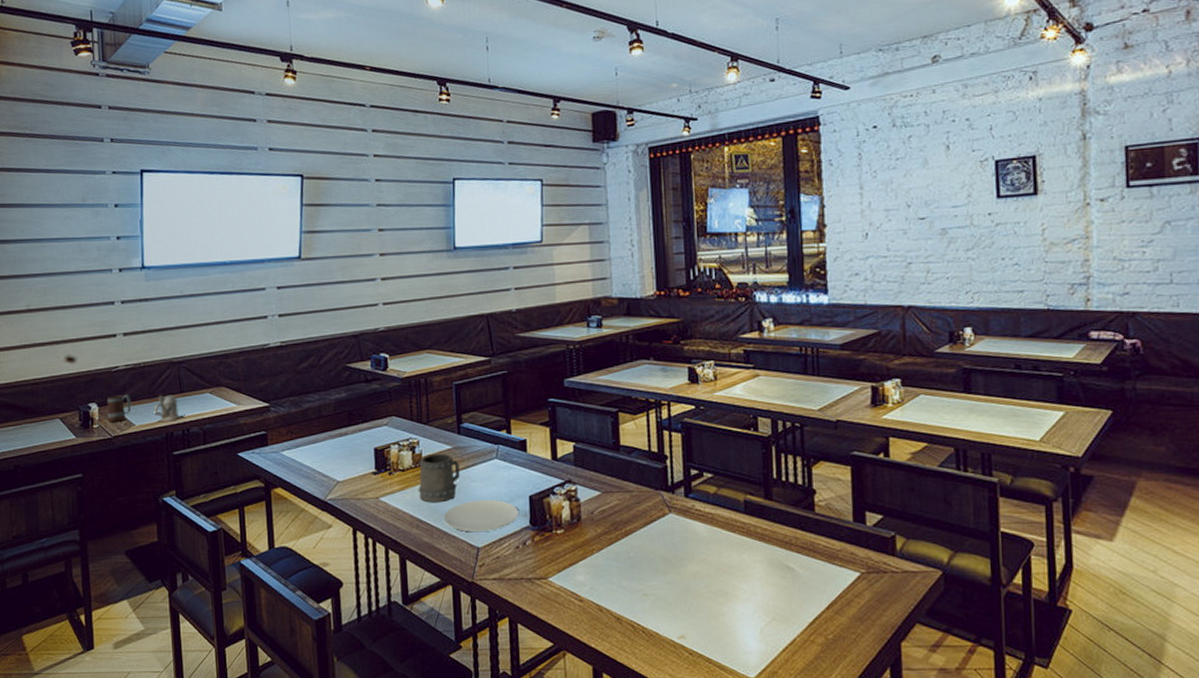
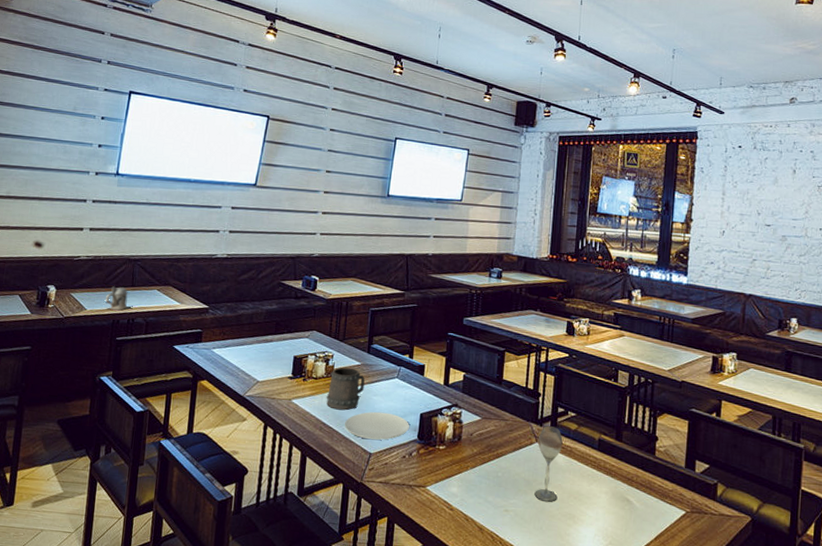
beer mug: present [107,394,131,423] -> none [62,281,87,306]
wineglass: none [671,492,702,580] -> present [534,426,563,502]

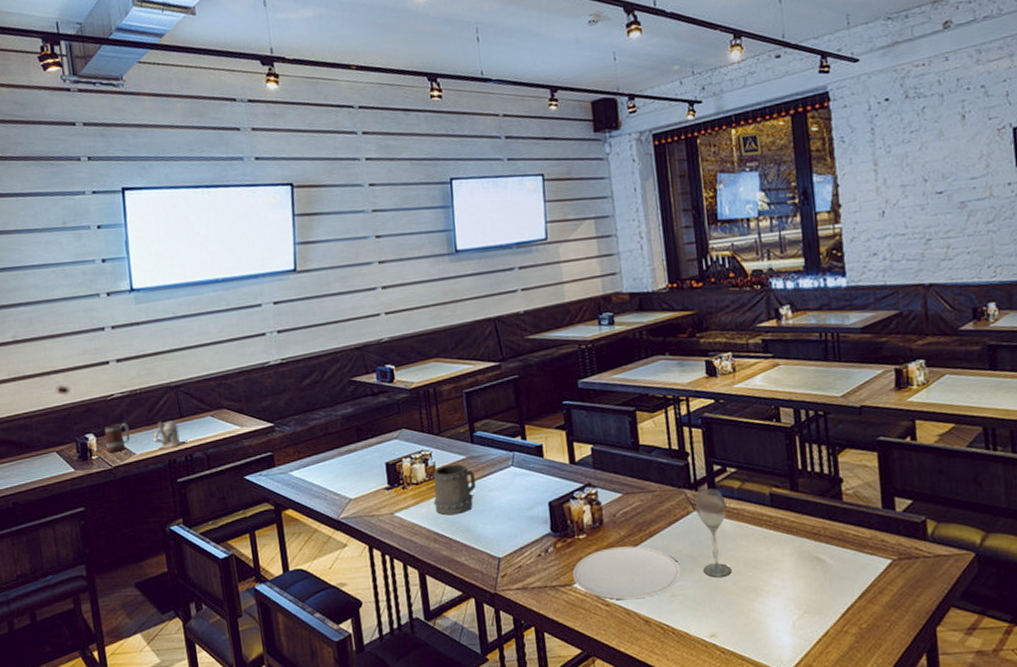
beer mug: none [62,281,87,306] -> present [104,422,130,454]
plate: present [345,411,409,440] -> none [462,508,539,543]
plate: none [427,461,516,508] -> present [572,546,681,600]

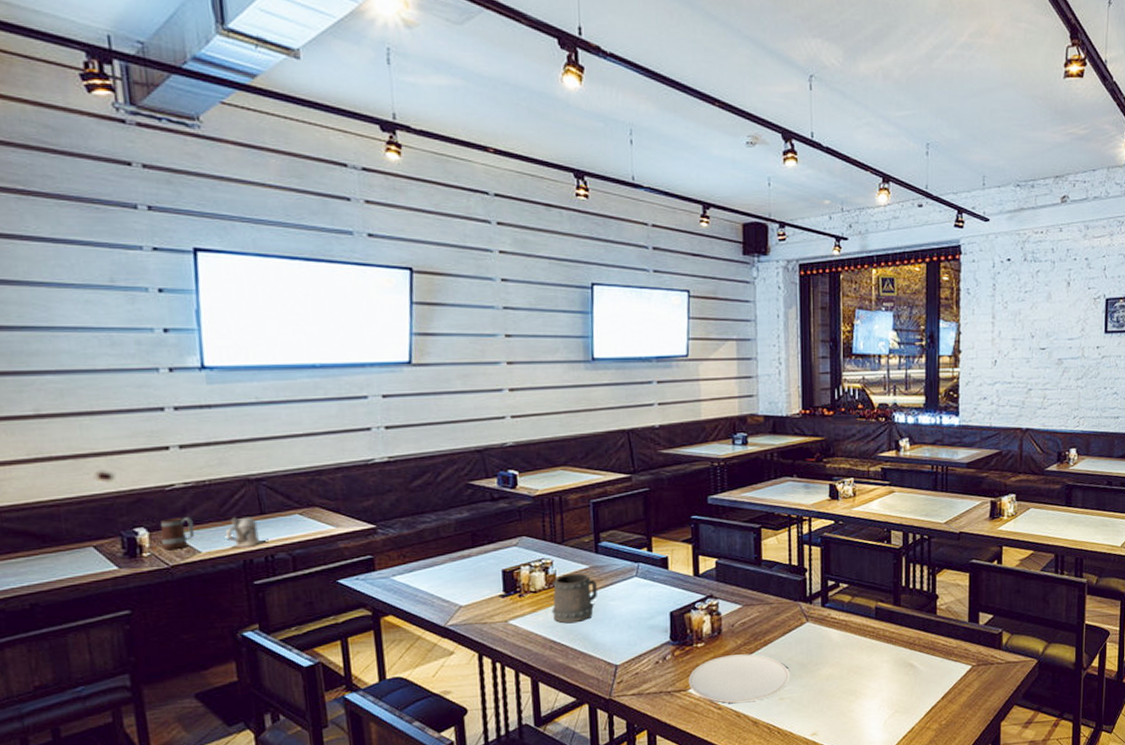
wineglass: present [695,488,731,578] -> none [808,602,837,682]

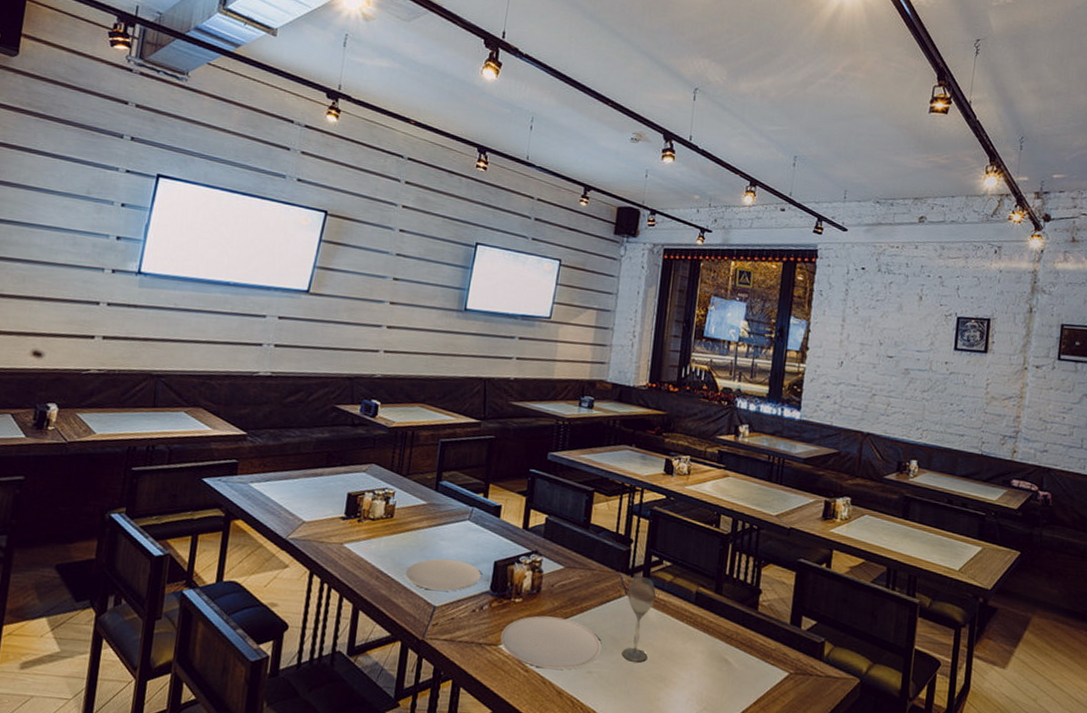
beer mug: present [160,516,194,551] -> none [65,399,97,428]
beer mug: present [226,516,266,549] -> none [120,405,151,436]
beer mug: present [552,573,597,624] -> none [384,506,431,557]
plate: none [580,617,659,651] -> present [405,558,481,592]
wineglass: none [808,602,837,682] -> present [622,576,656,663]

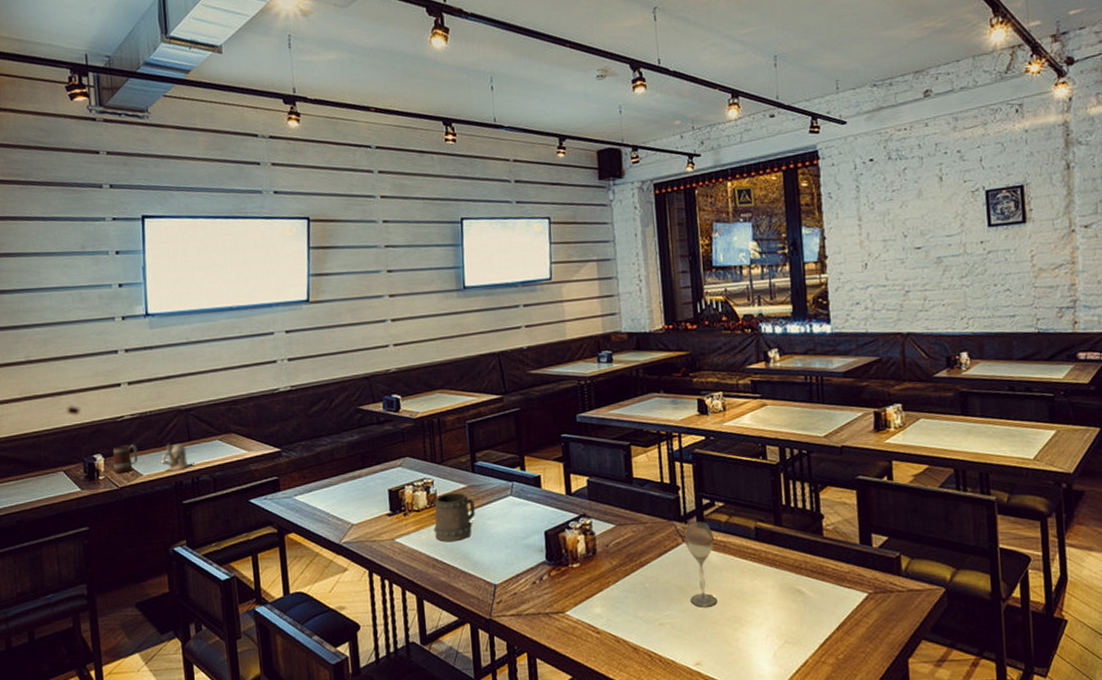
beer mug: none [65,399,97,428] -> present [112,444,138,474]
beer mug: none [120,405,151,436] -> present [162,442,192,472]
beer mug: none [384,506,431,557] -> present [433,492,475,542]
plate: present [405,558,481,592] -> none [460,536,534,570]
plate: present [500,615,602,670] -> none [565,575,669,628]

